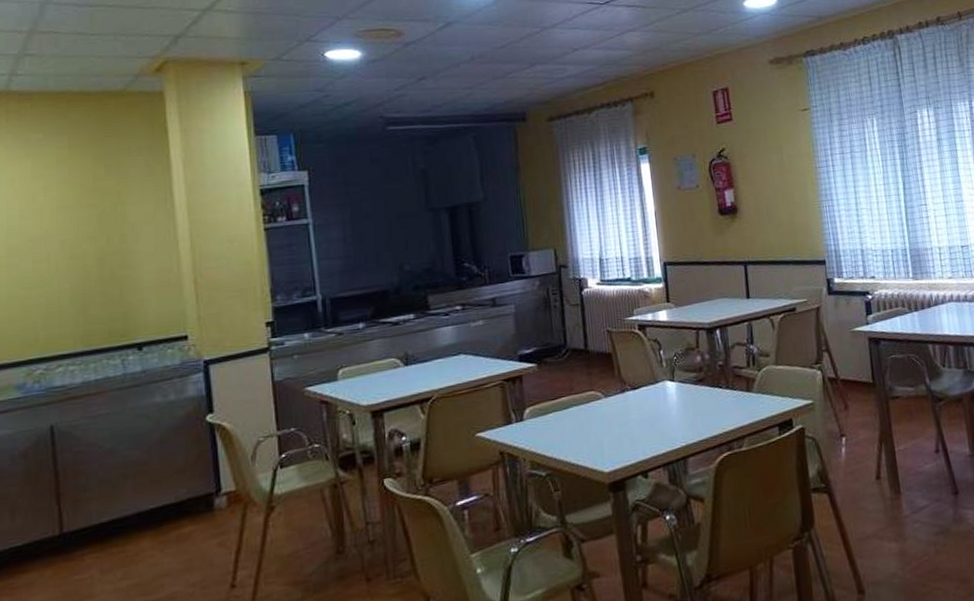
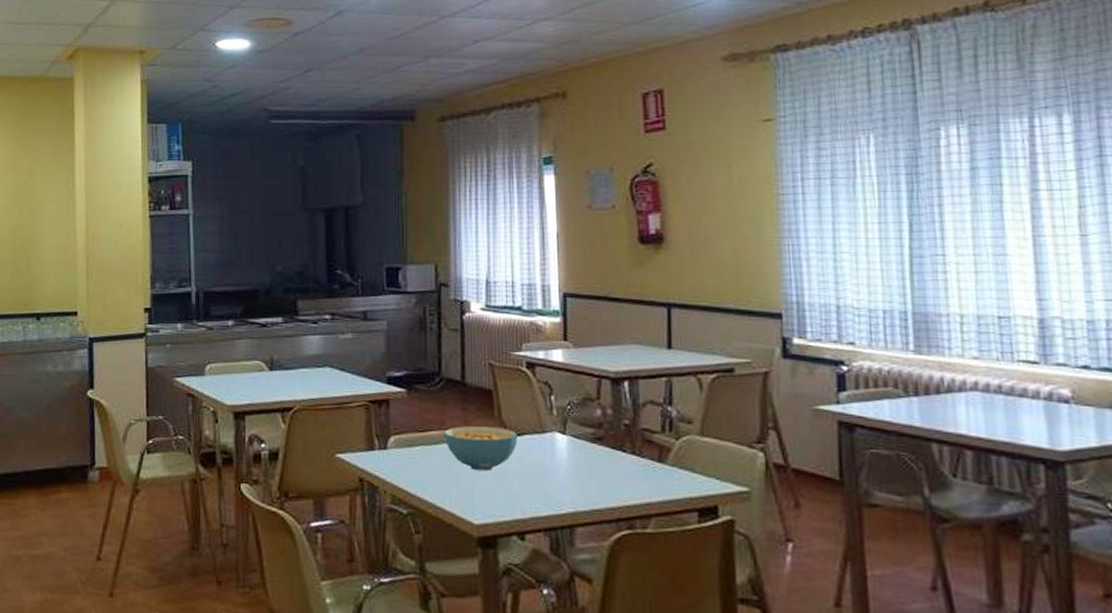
cereal bowl: none [572,384,636,426] -> present [443,426,517,472]

